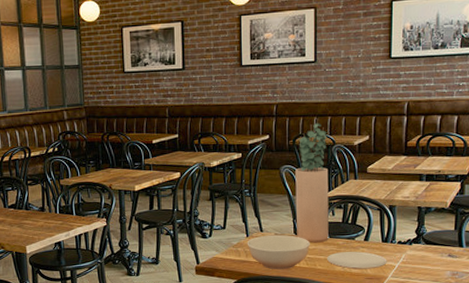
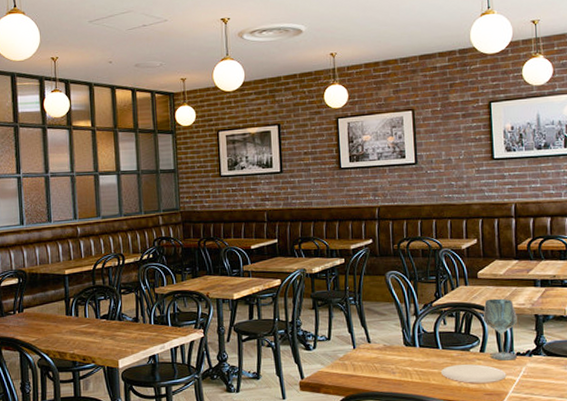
bowl: present [247,234,311,270] -> none [354,346,423,385]
vase: present [295,118,329,243] -> none [401,221,441,355]
wine glass: none [369,191,401,249] -> present [482,298,517,361]

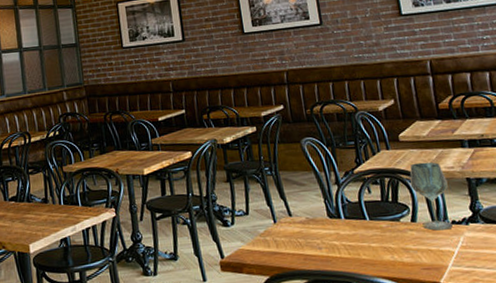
plate: present [440,364,507,384] -> none [370,235,444,258]

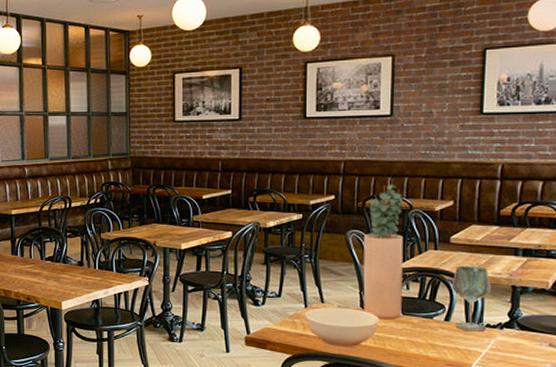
bowl: none [275,218,350,262] -> present [305,307,380,348]
vase: none [316,83,369,227] -> present [363,179,404,320]

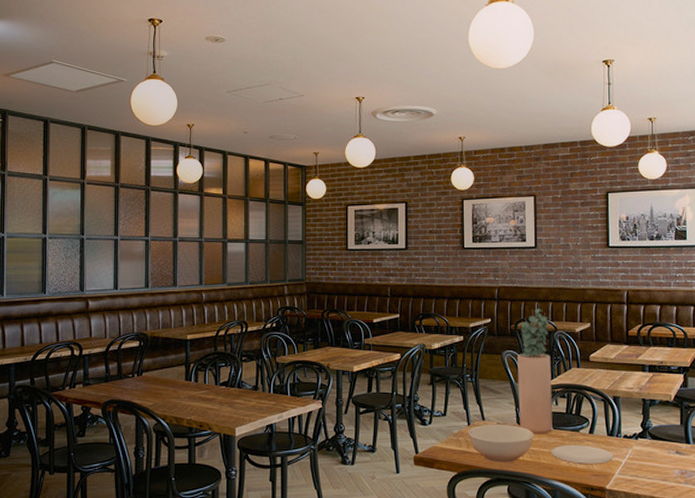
plate: none [398,332,472,354] -> present [550,445,613,465]
wine glass: present [451,266,491,332] -> none [593,381,625,443]

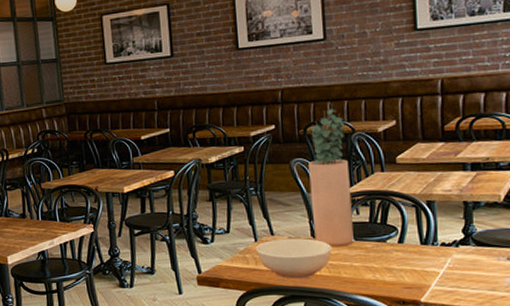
plate: present [550,445,613,465] -> none [352,256,429,278]

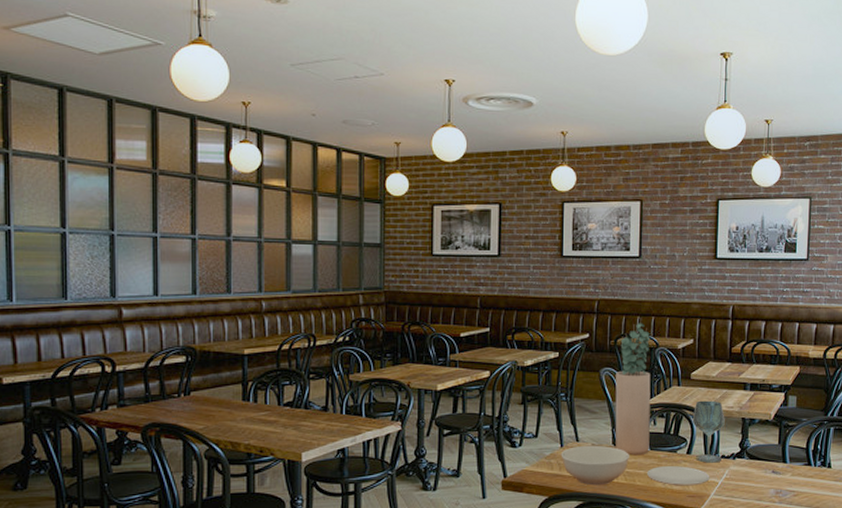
plate: none [352,256,429,278] -> present [646,466,710,486]
wine glass: none [401,184,442,252] -> present [692,400,725,463]

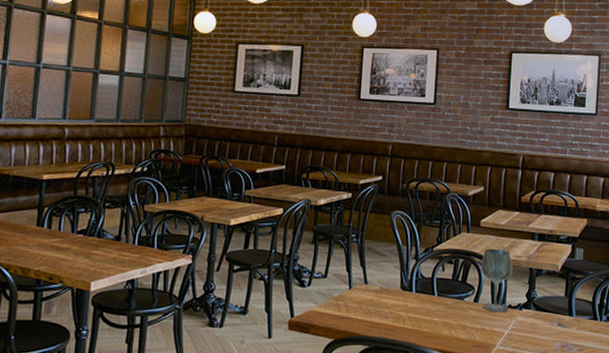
bowl: present [561,445,630,486] -> none [348,288,418,330]
vase: present [615,318,651,456] -> none [403,163,443,301]
plate: present [646,466,710,486] -> none [433,313,496,335]

